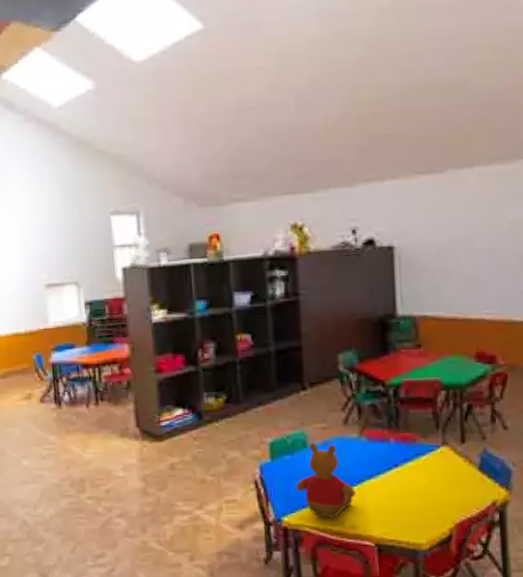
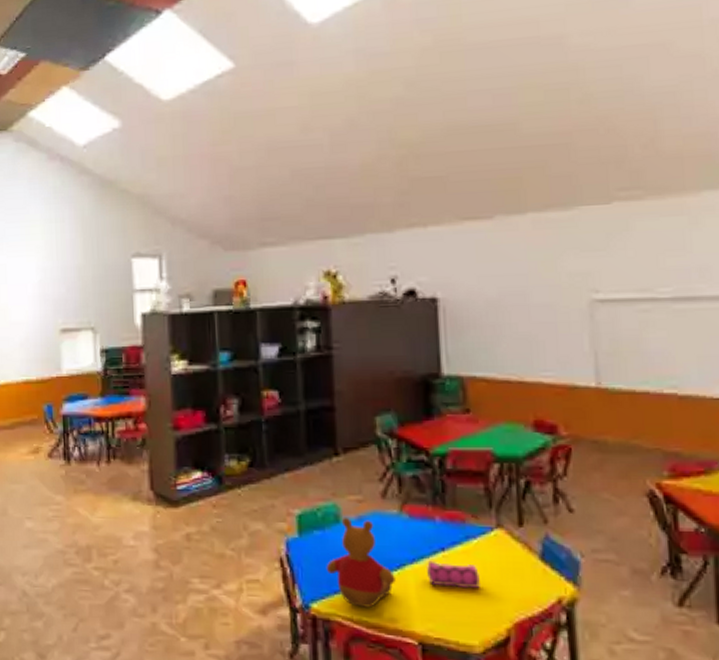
pencil case: none [383,476,428,498] -> present [427,560,480,589]

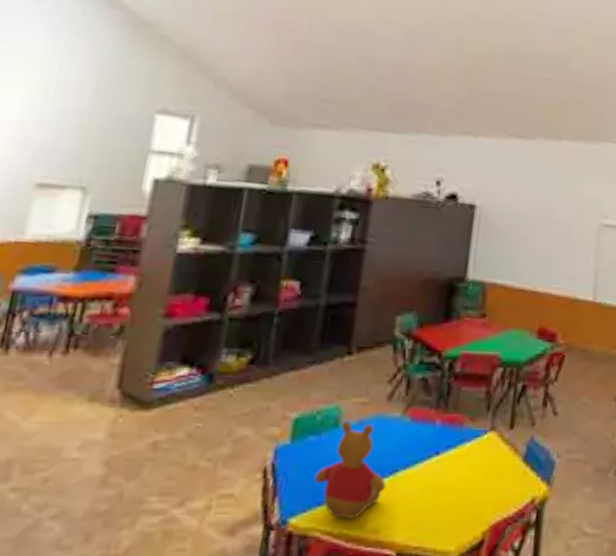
pencil case: present [427,560,480,589] -> none [418,465,467,493]

